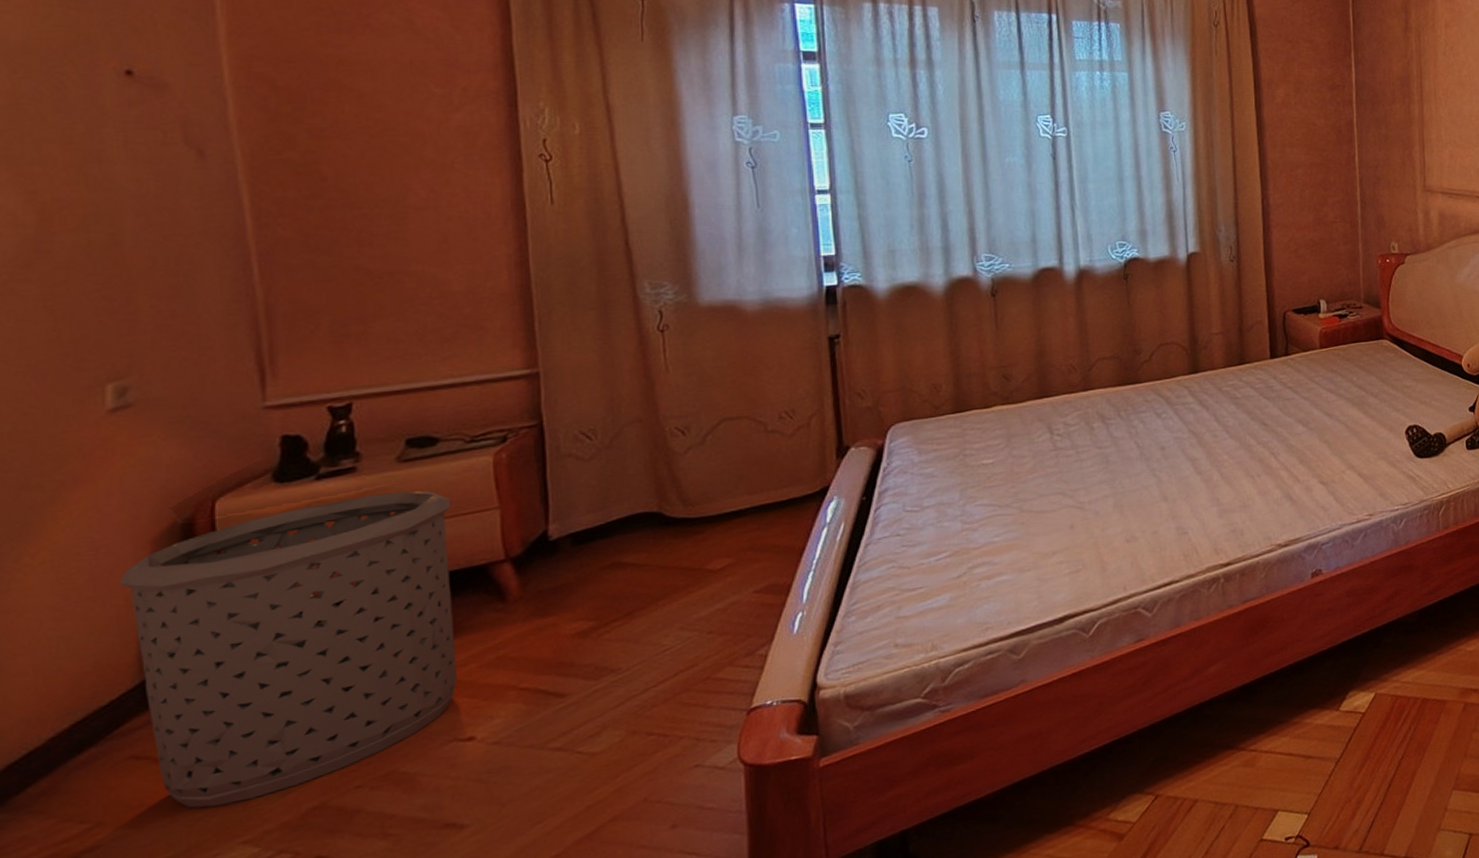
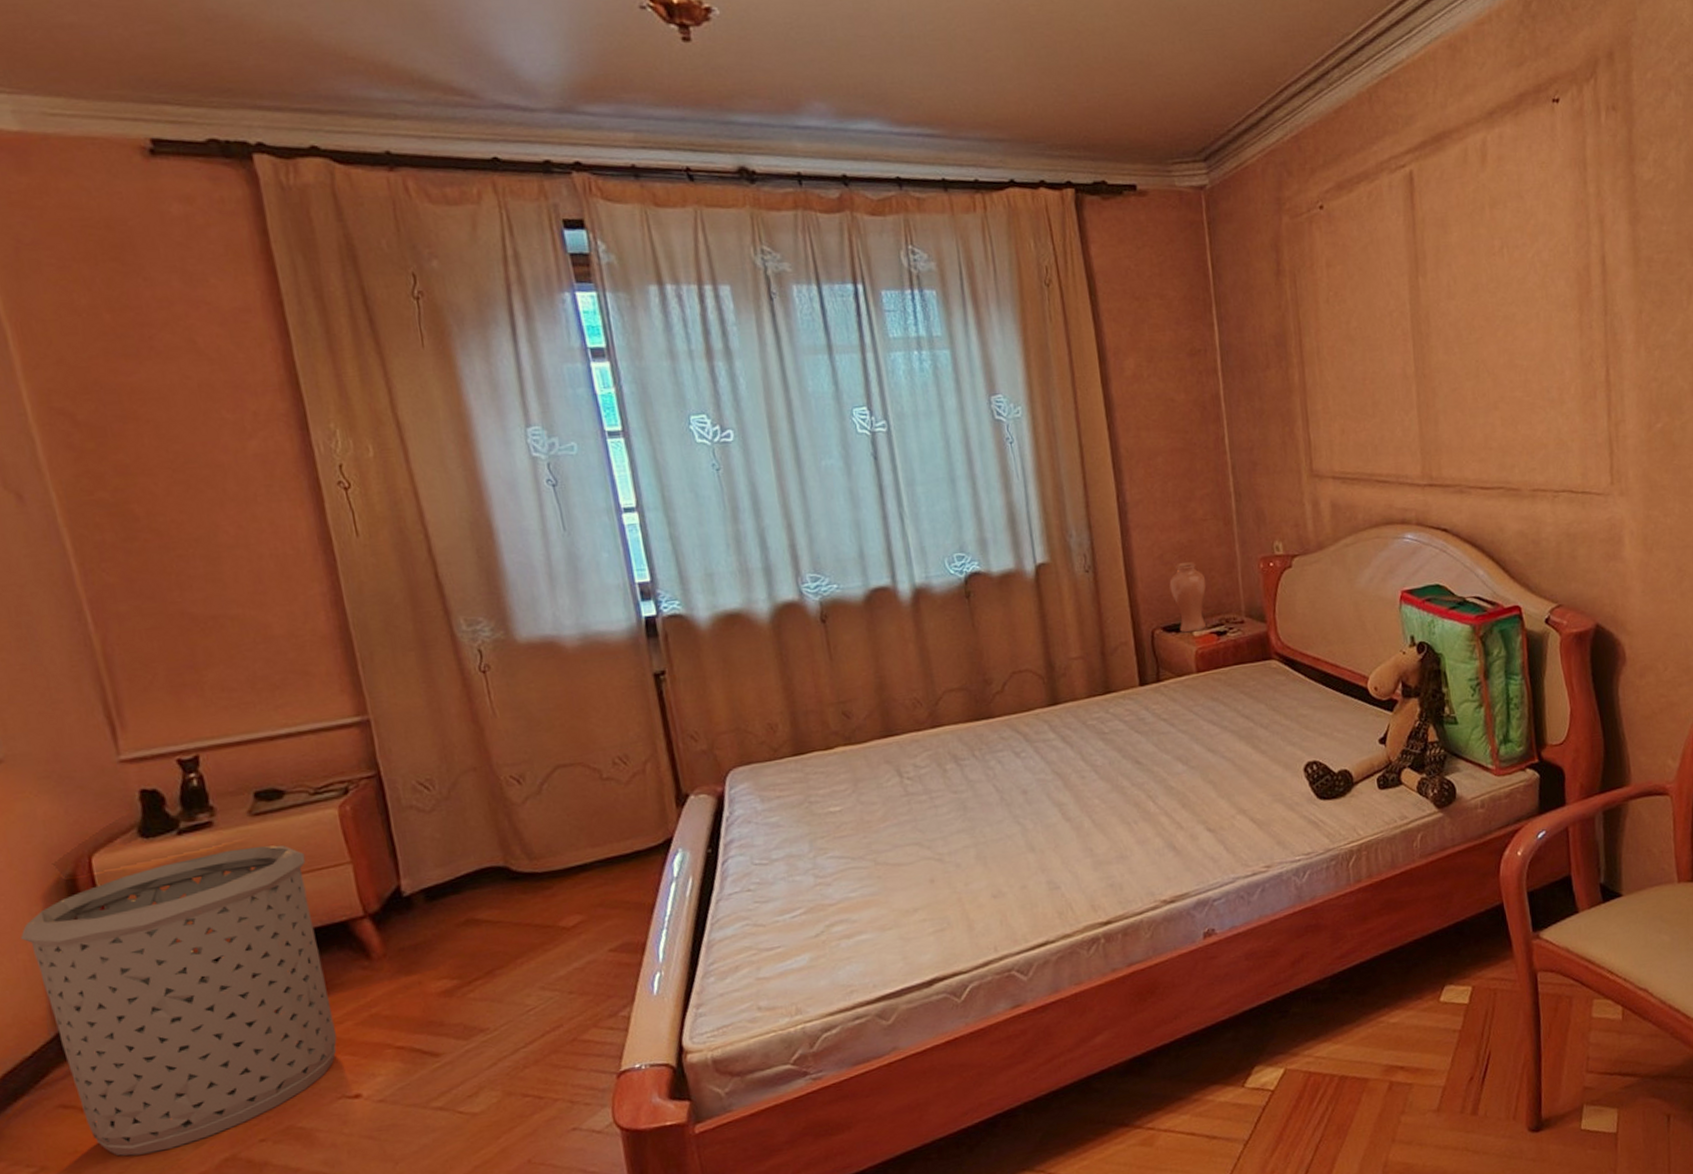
vase: none [1301,255,1333,315] -> present [1169,561,1207,633]

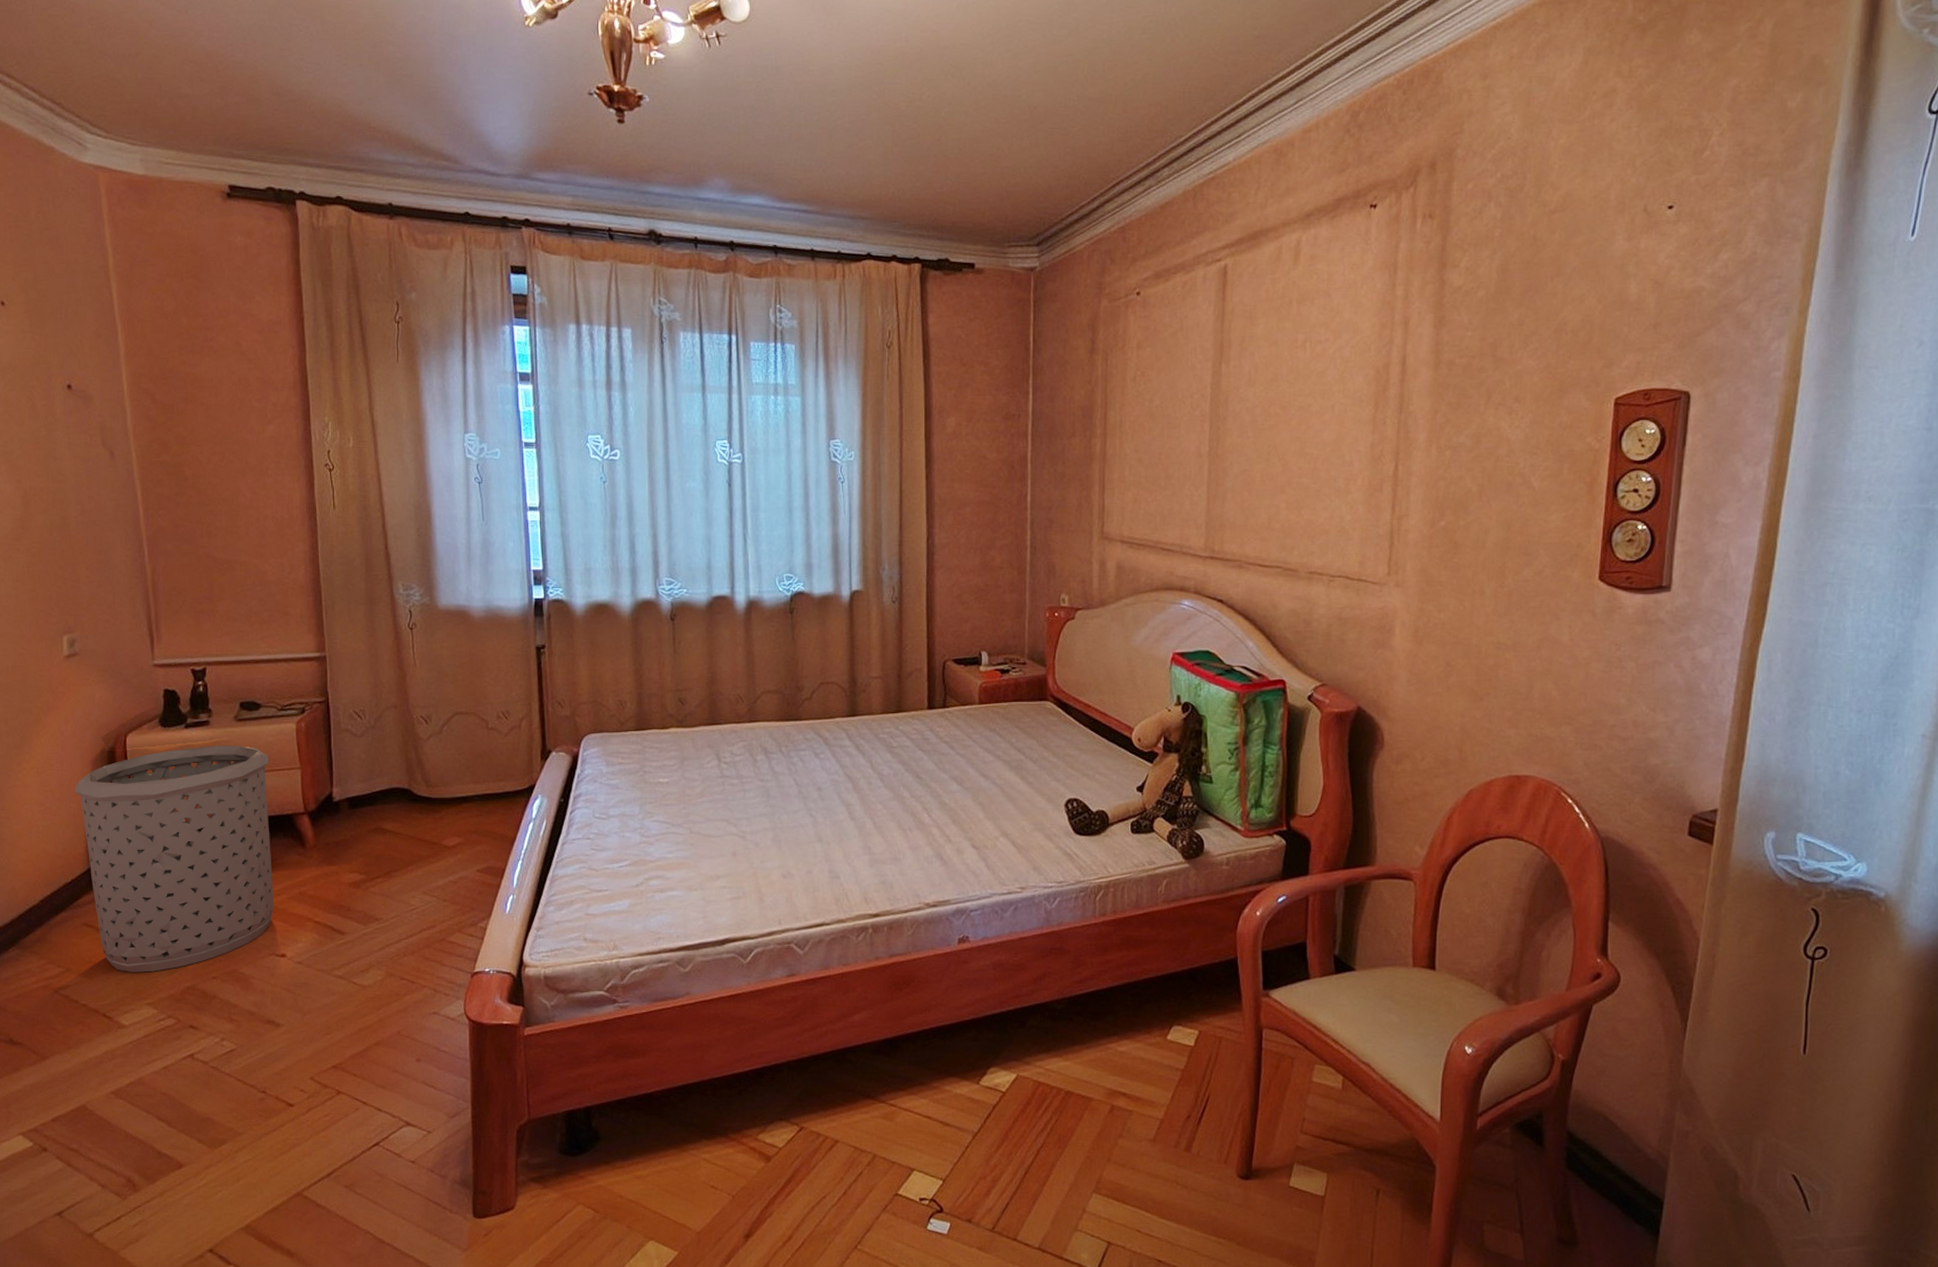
vase: present [1169,561,1207,633] -> none [964,603,996,667]

